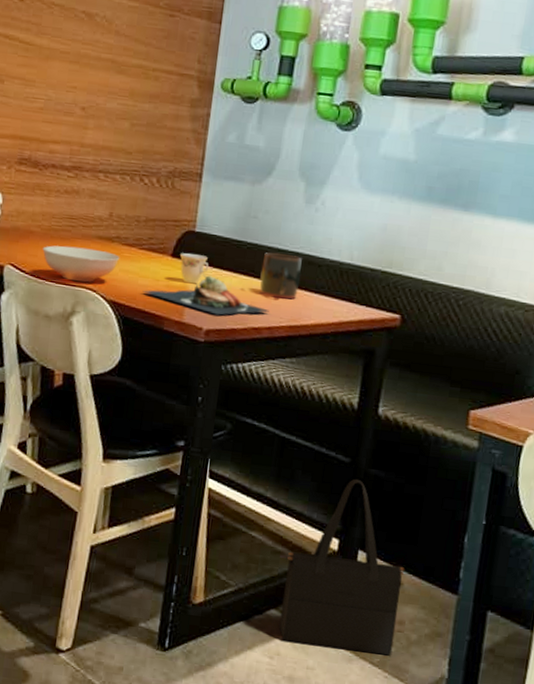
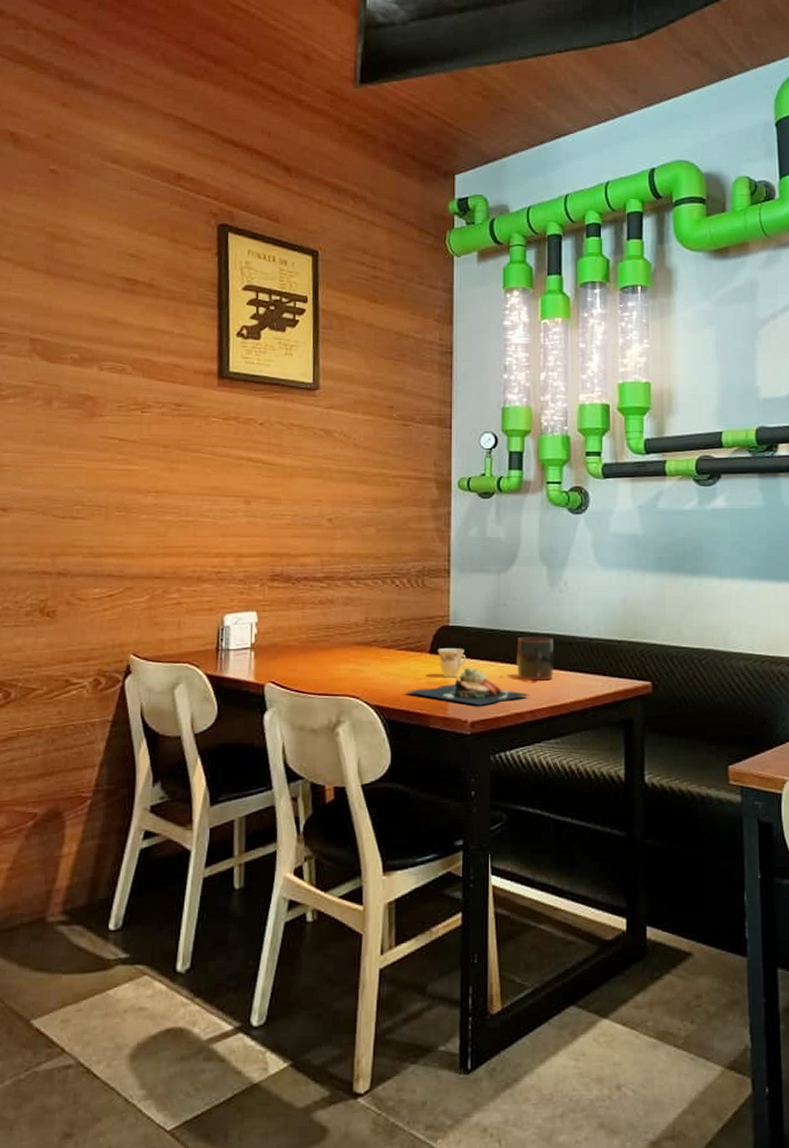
bowl: present [42,245,120,282] -> none [302,656,380,691]
tote bag: present [278,478,404,656] -> none [579,852,695,1038]

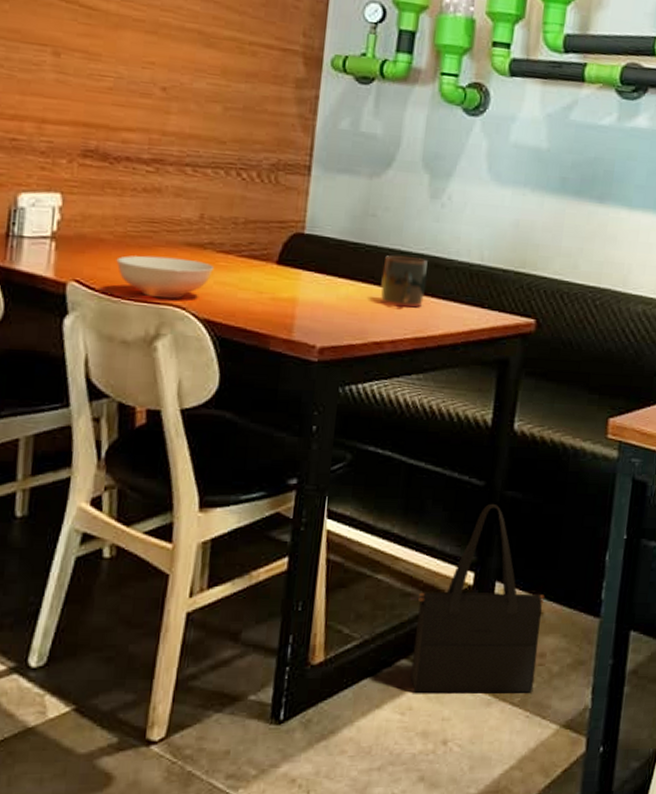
bowl: none [302,656,380,691] -> present [116,255,215,299]
food platter: present [405,665,529,706] -> none [243,281,392,330]
teacup: present [437,648,467,678] -> none [286,259,322,295]
tote bag: none [579,852,695,1038] -> present [410,503,544,694]

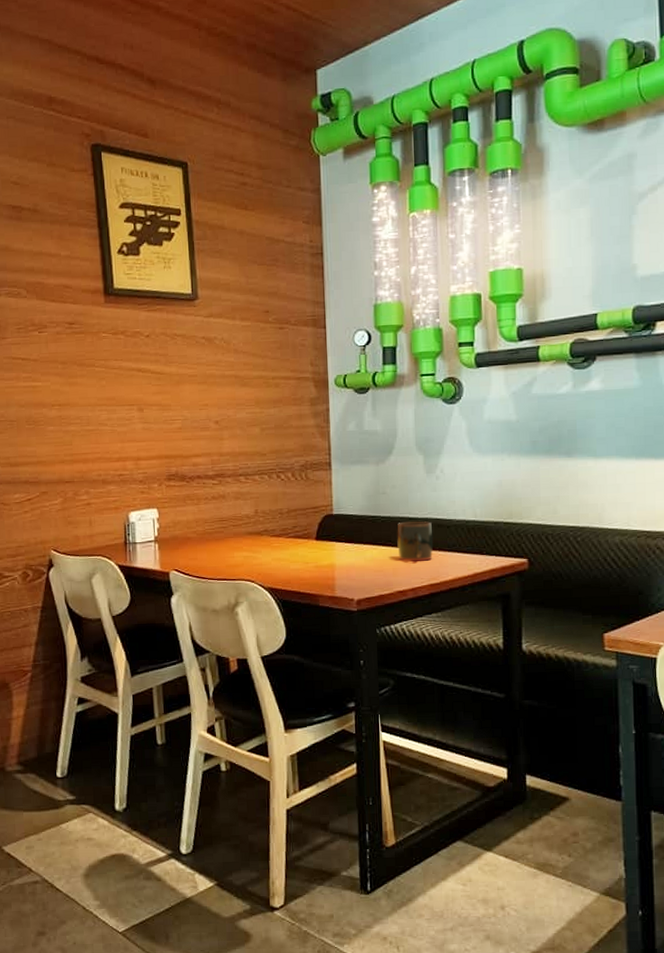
bowl: present [116,255,215,299] -> none [201,544,271,576]
tote bag: present [410,503,544,694] -> none [464,711,572,868]

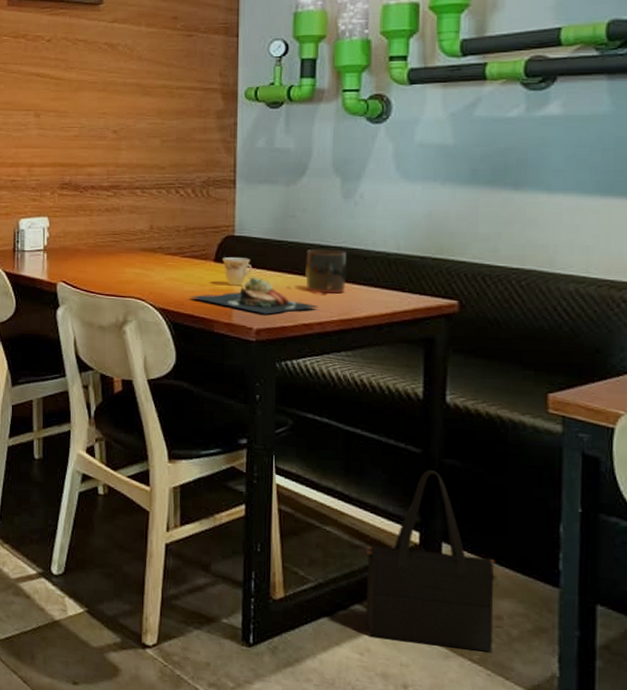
food platter: none [295,549,410,585] -> present [189,274,318,315]
teacup: none [322,534,351,561] -> present [222,257,252,286]
tote bag: none [464,711,572,868] -> present [365,469,495,653]

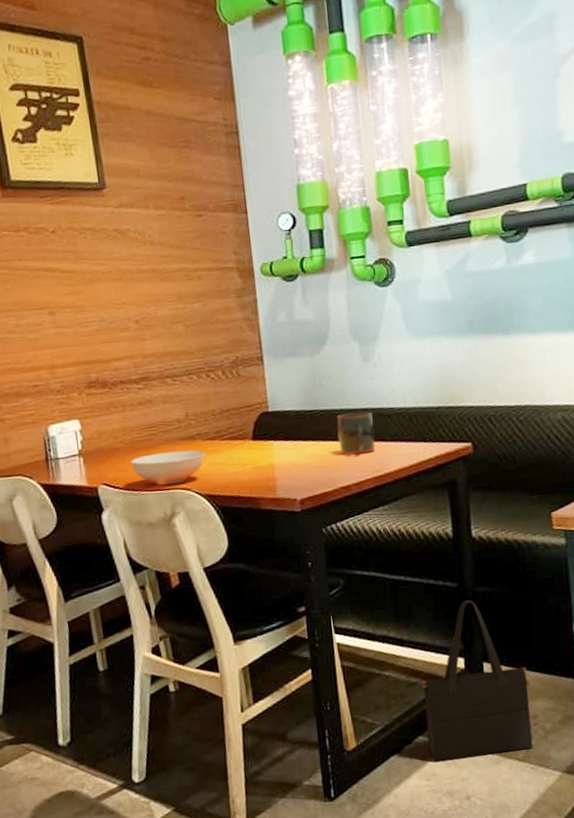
bowl: none [90,260,165,293] -> present [130,450,205,485]
food platter: present [189,274,318,315] -> none [233,447,353,484]
teacup: present [222,257,252,286] -> none [259,432,290,461]

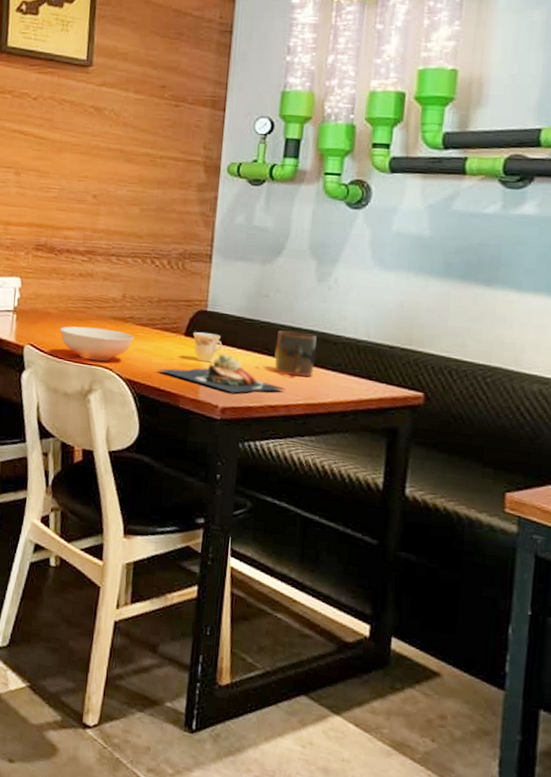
food platter: none [233,447,353,484] -> present [157,351,285,393]
teacup: none [259,432,290,461] -> present [192,332,223,362]
tote bag: present [422,599,534,762] -> none [310,561,443,753]

